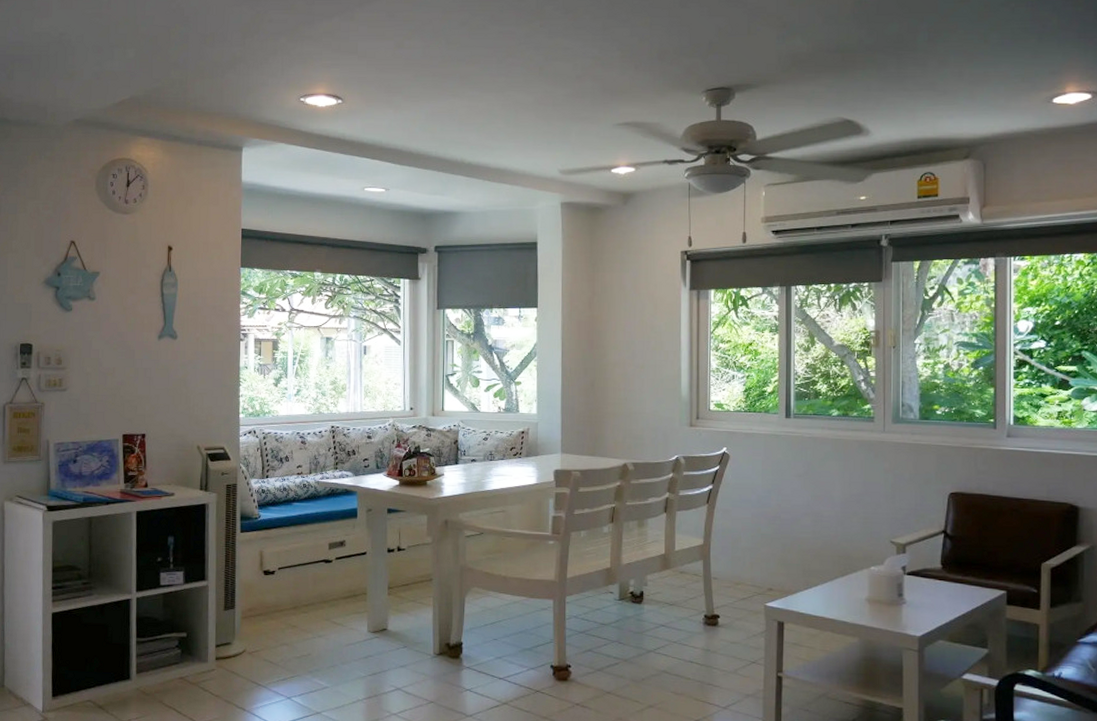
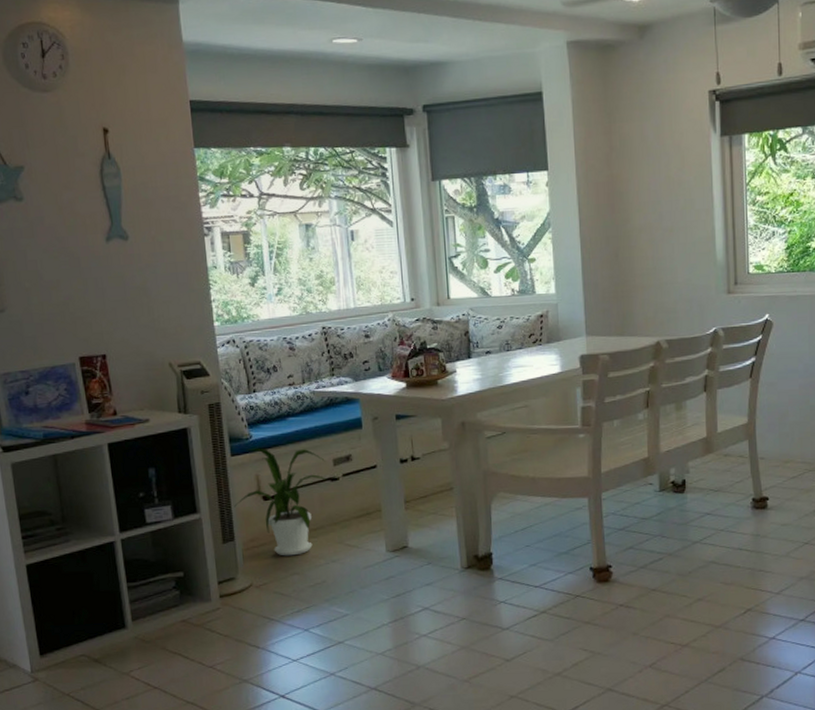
house plant: none [238,527,322,628] -> present [234,448,328,556]

